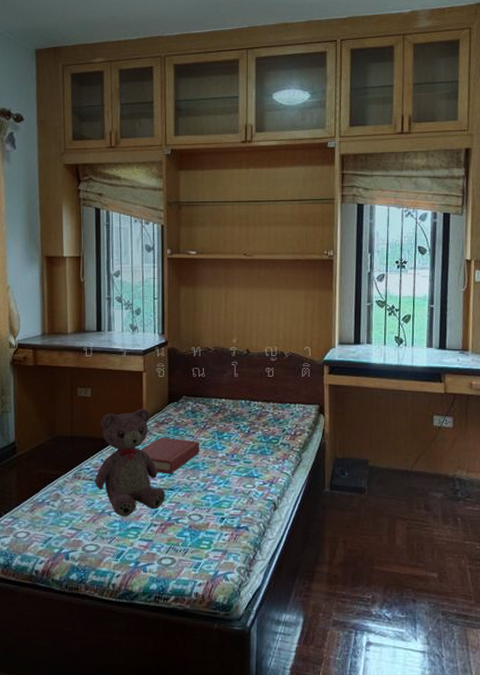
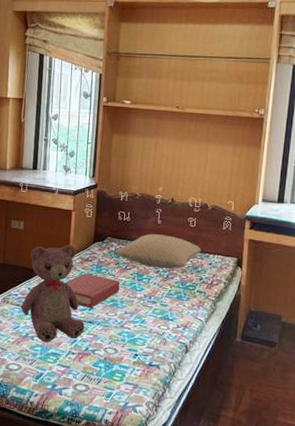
pillow: none [191,388,282,424] -> present [114,234,201,270]

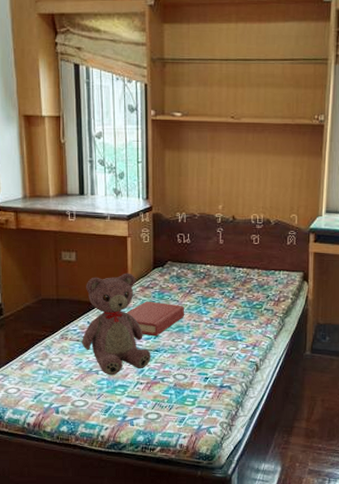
pillow: present [114,234,201,270] -> none [176,255,266,290]

